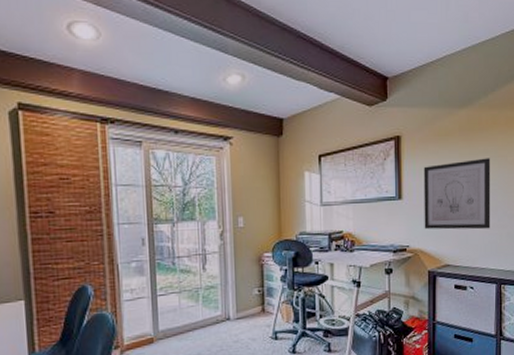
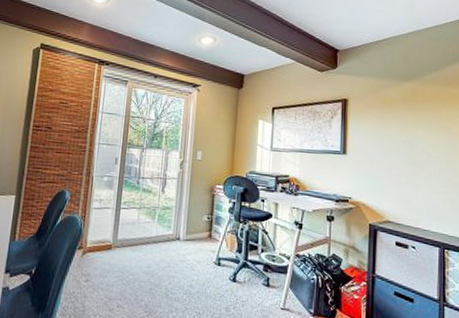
wall art: present [423,158,491,230] -> none [367,127,434,193]

